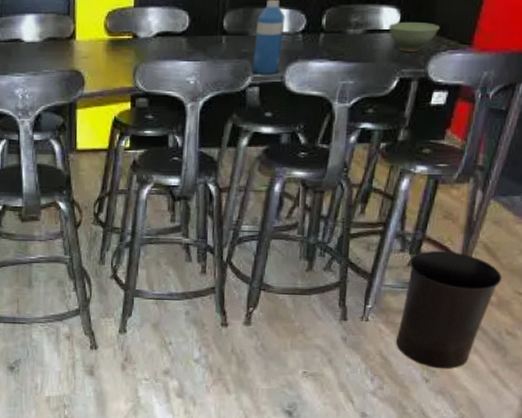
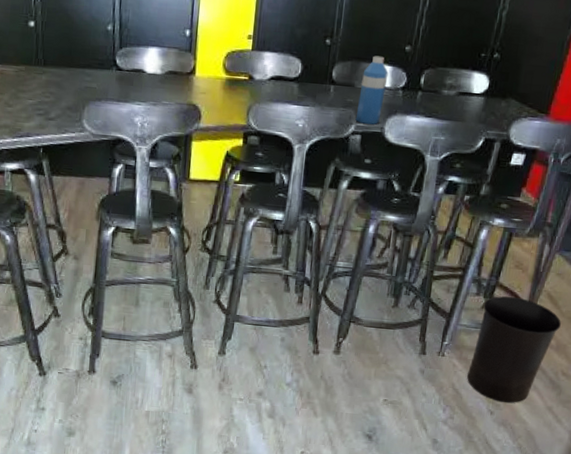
bowl: present [389,21,440,52] -> none [478,88,523,116]

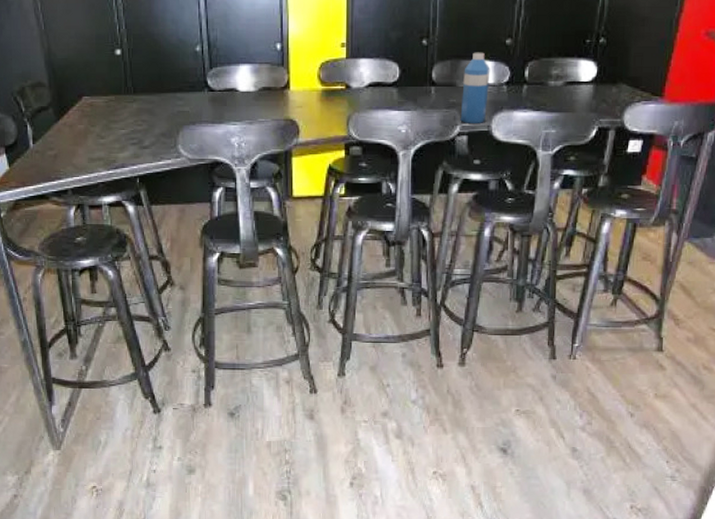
waste bin: present [467,296,561,403] -> none [602,290,697,403]

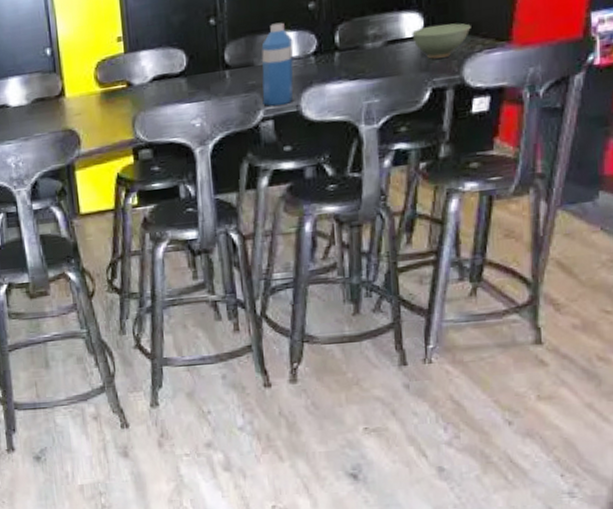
bowl: none [587,74,634,102] -> present [412,23,471,59]

